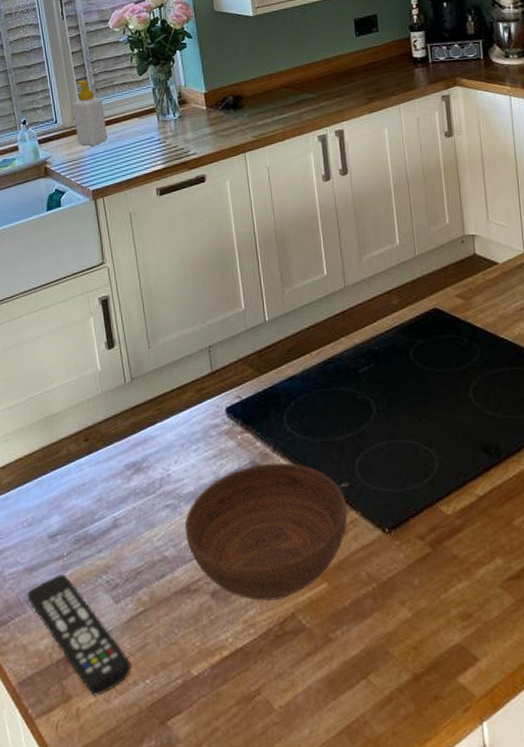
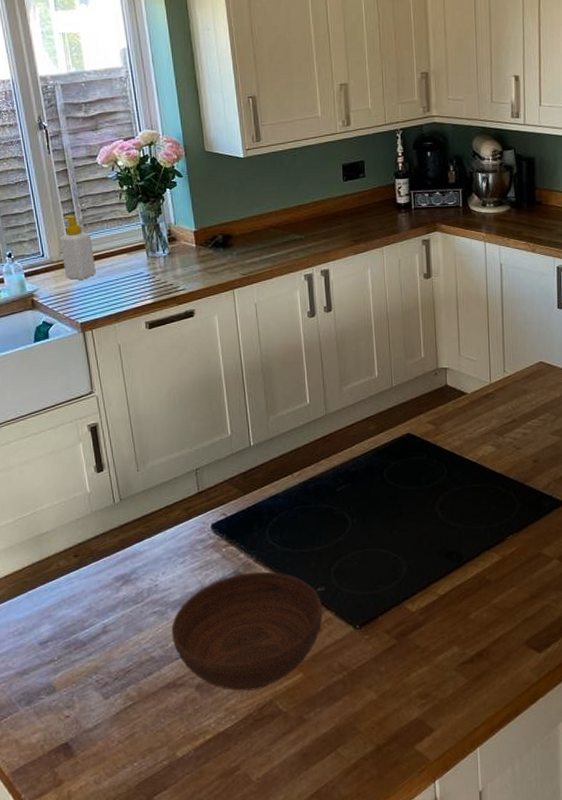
remote control: present [27,573,132,696] -> none [19,675,120,780]

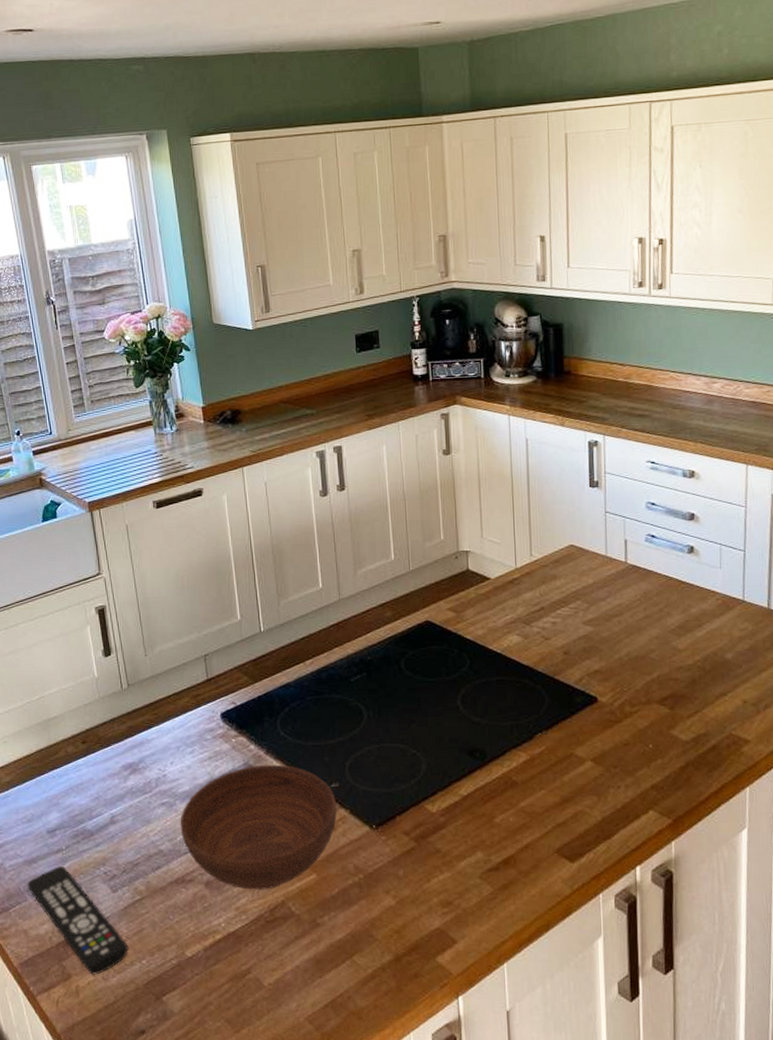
remote control: none [19,675,120,780] -> present [27,865,129,975]
soap bottle: present [59,215,96,280] -> none [67,392,103,458]

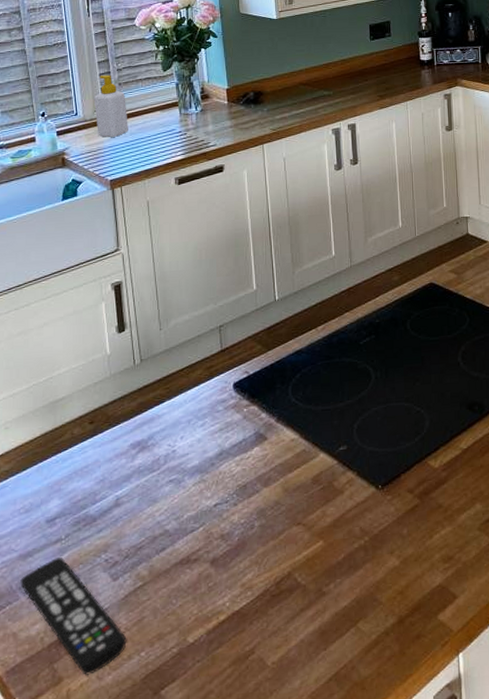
soap bottle: none [67,392,103,458] -> present [93,75,128,137]
bowl: present [180,764,337,890] -> none [188,431,344,564]

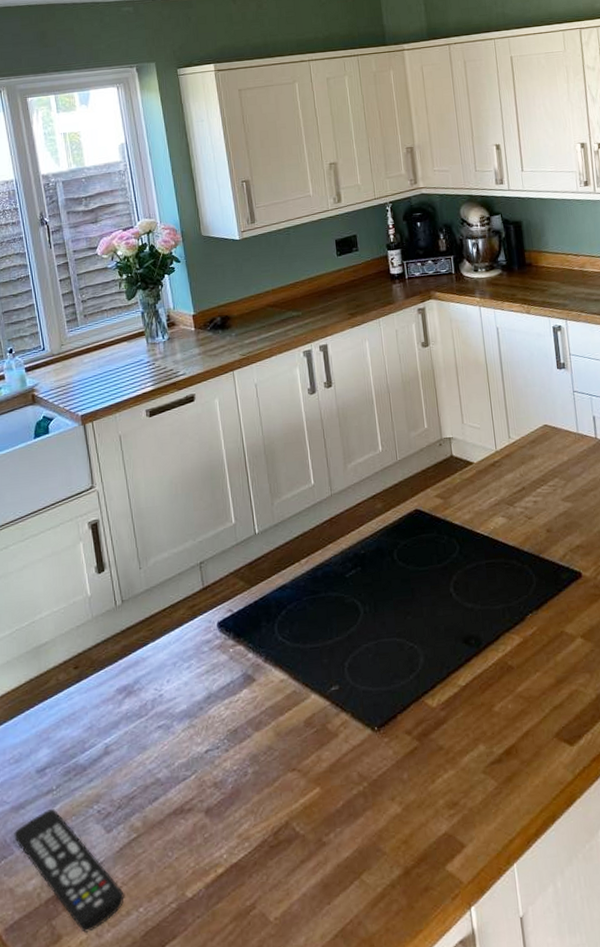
soap bottle: present [93,75,128,137] -> none [60,307,96,372]

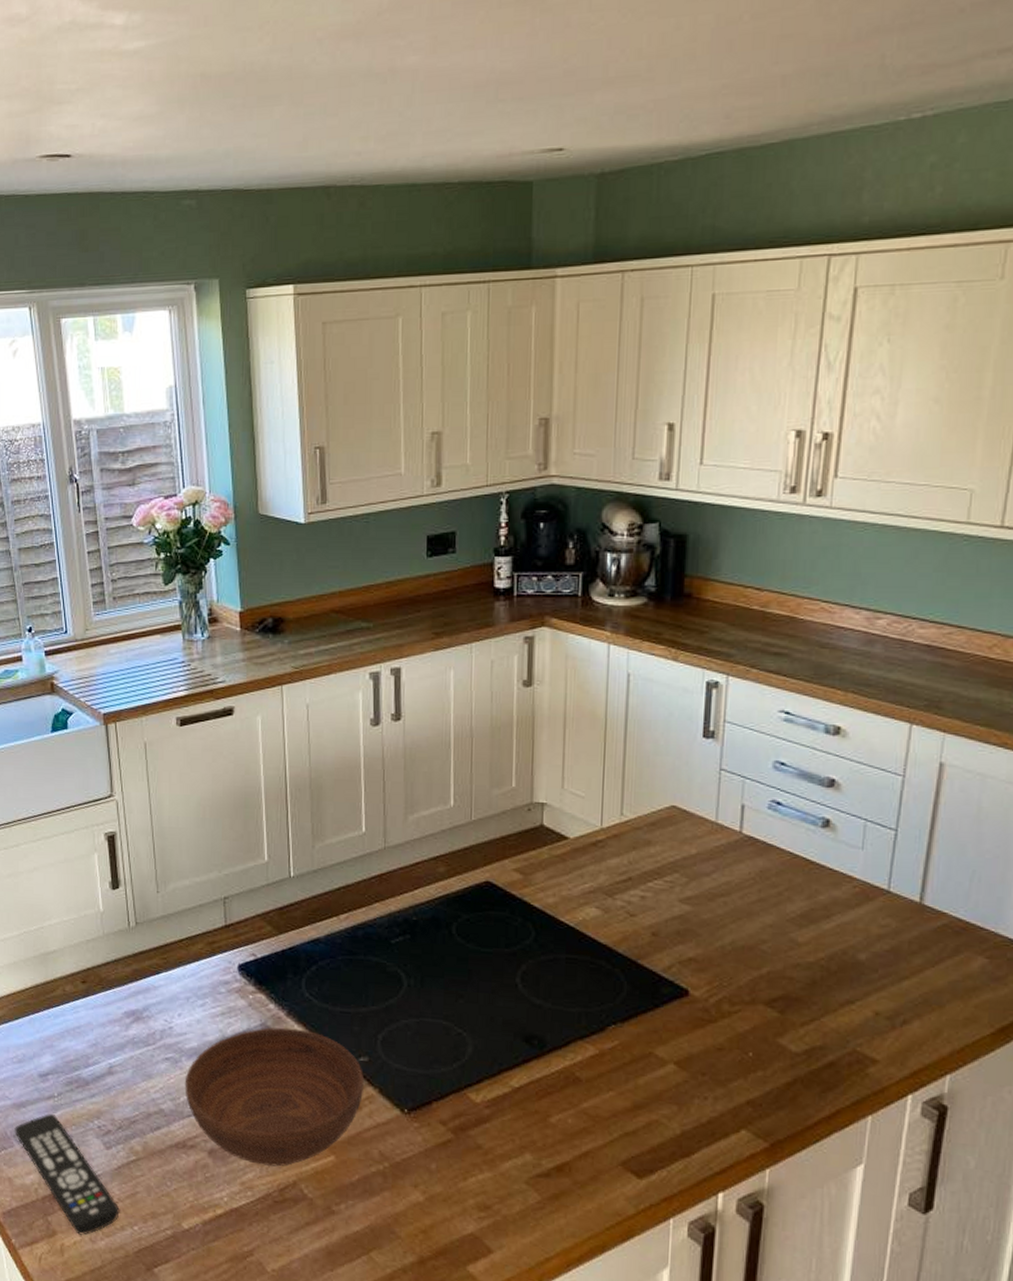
bowl: none [177,671,338,813] -> present [184,1027,364,1167]

